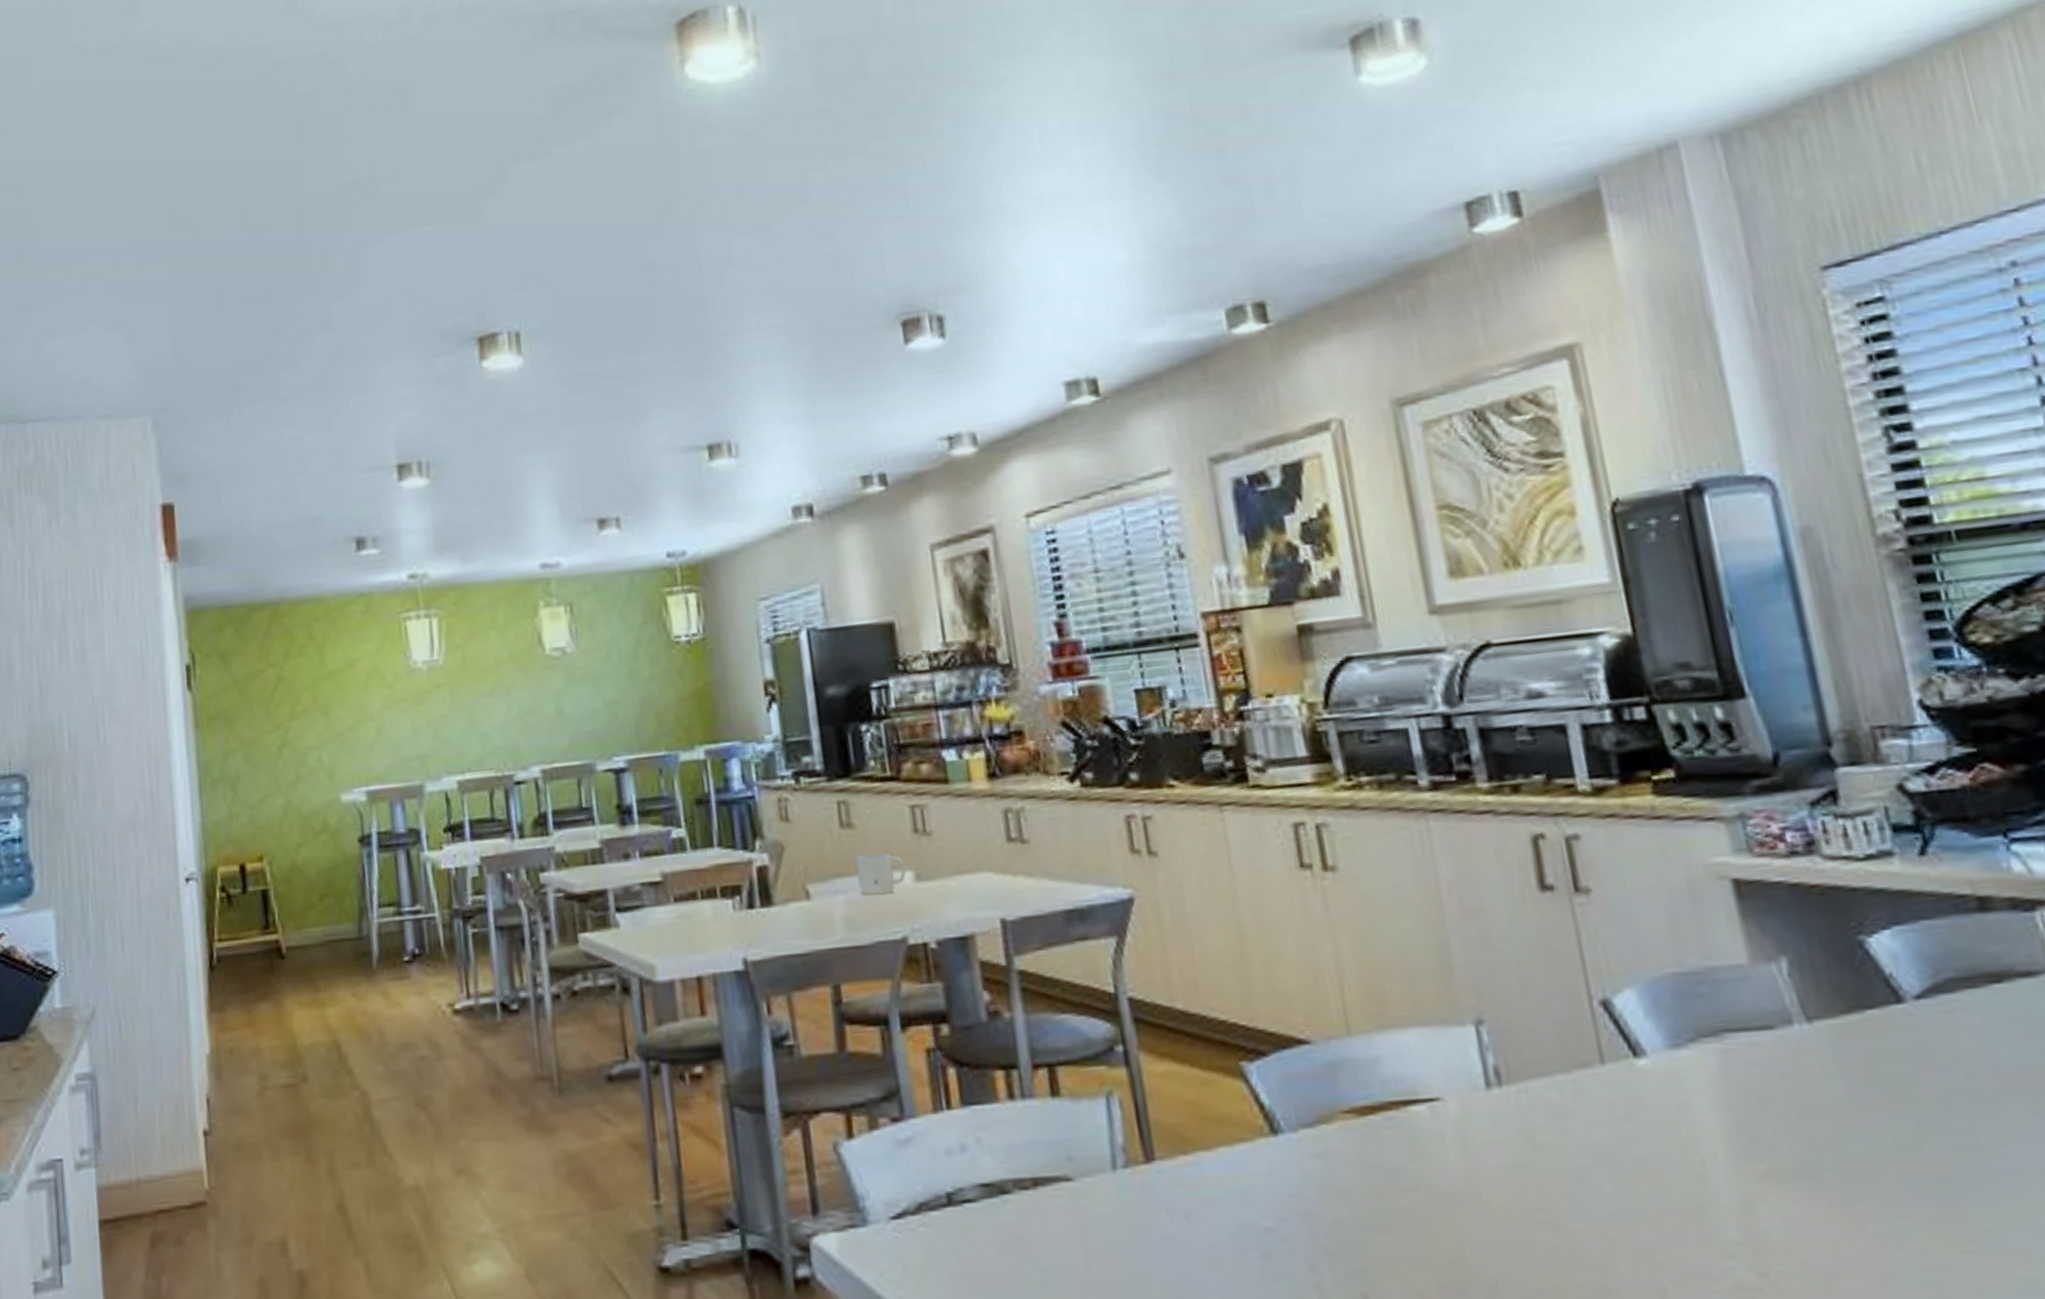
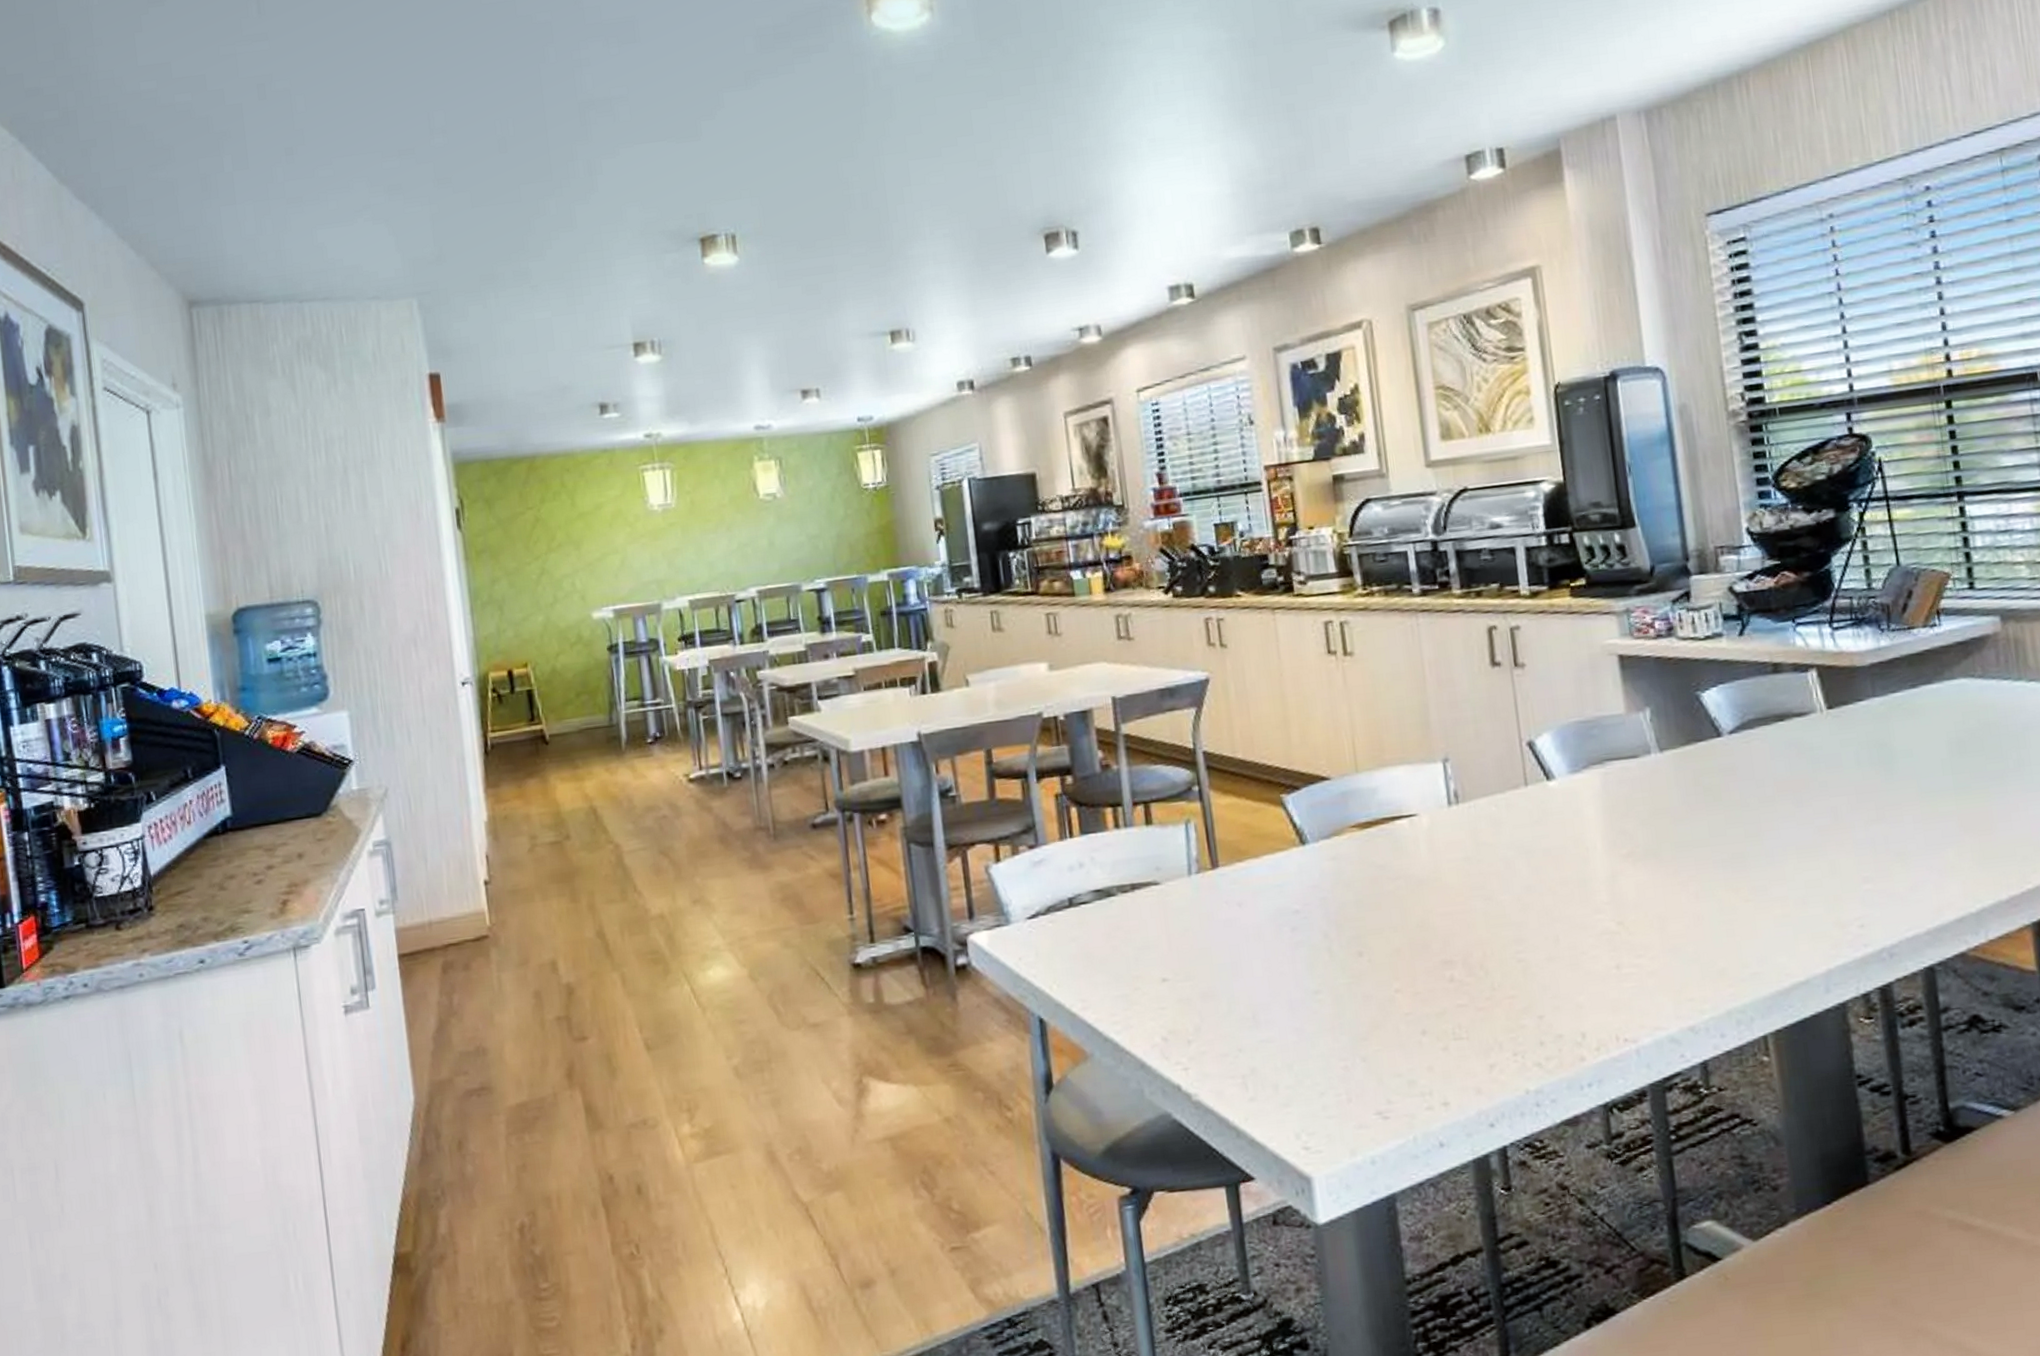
mug: present [854,853,906,896] -> none [1003,649,1042,682]

